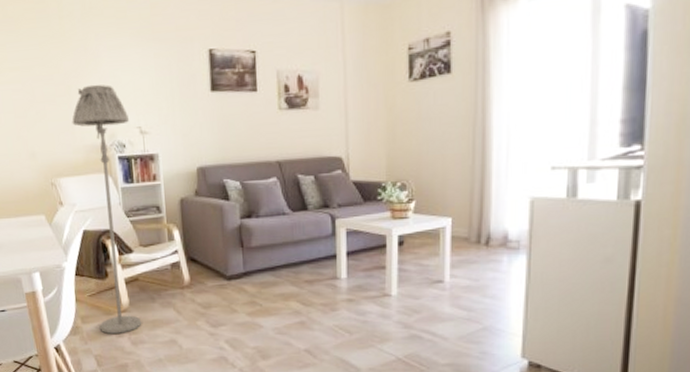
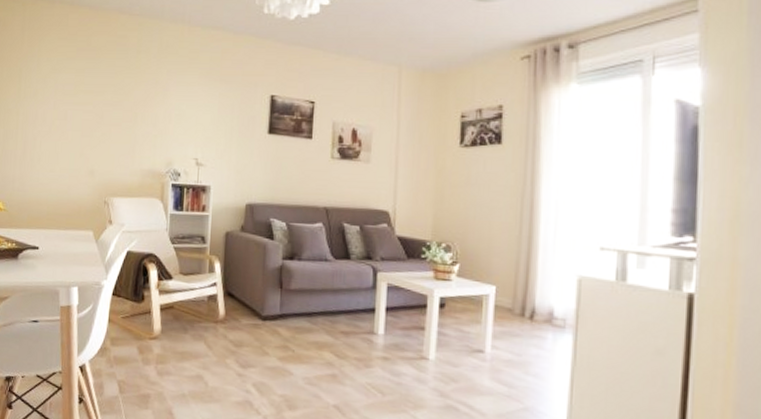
floor lamp: present [72,84,142,334] -> none [127,114,187,362]

